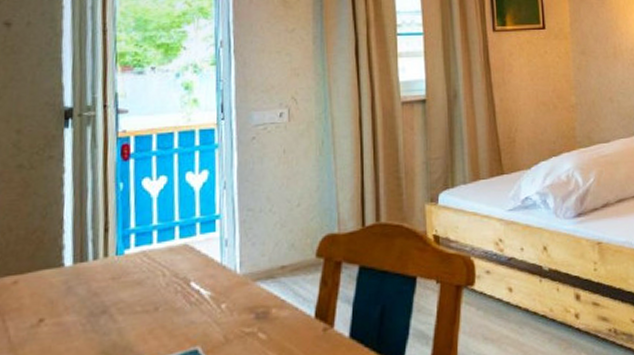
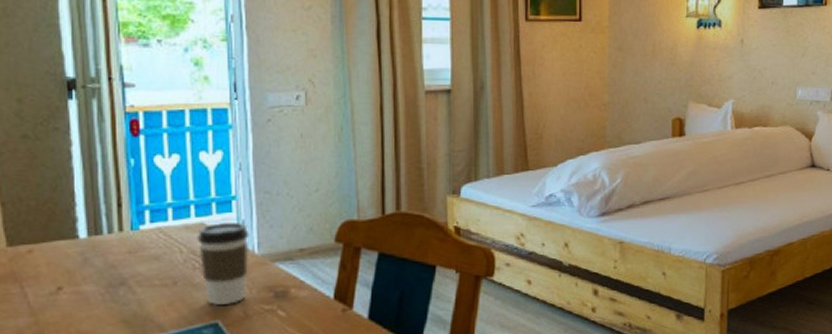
coffee cup: none [180,242,232,332] -> present [197,223,249,306]

